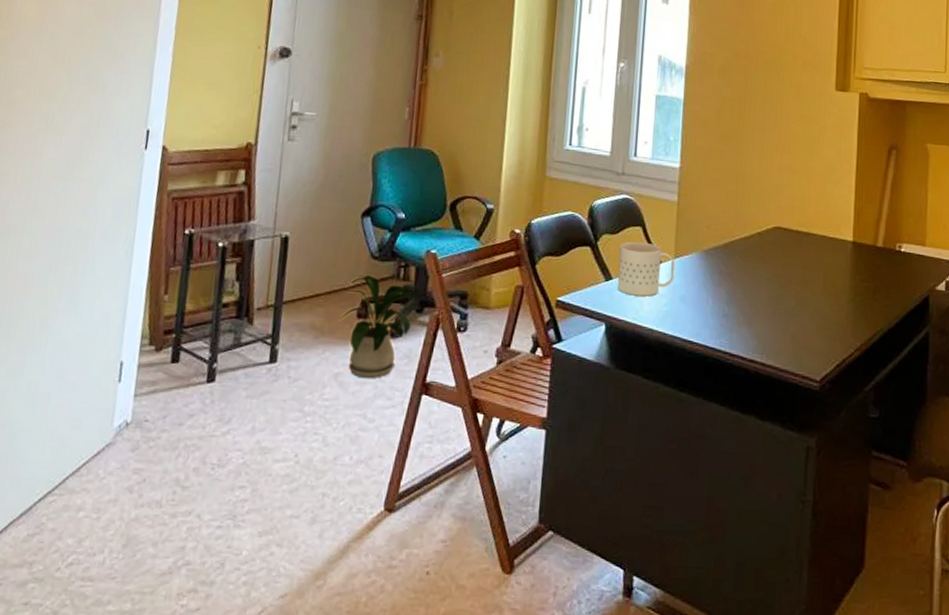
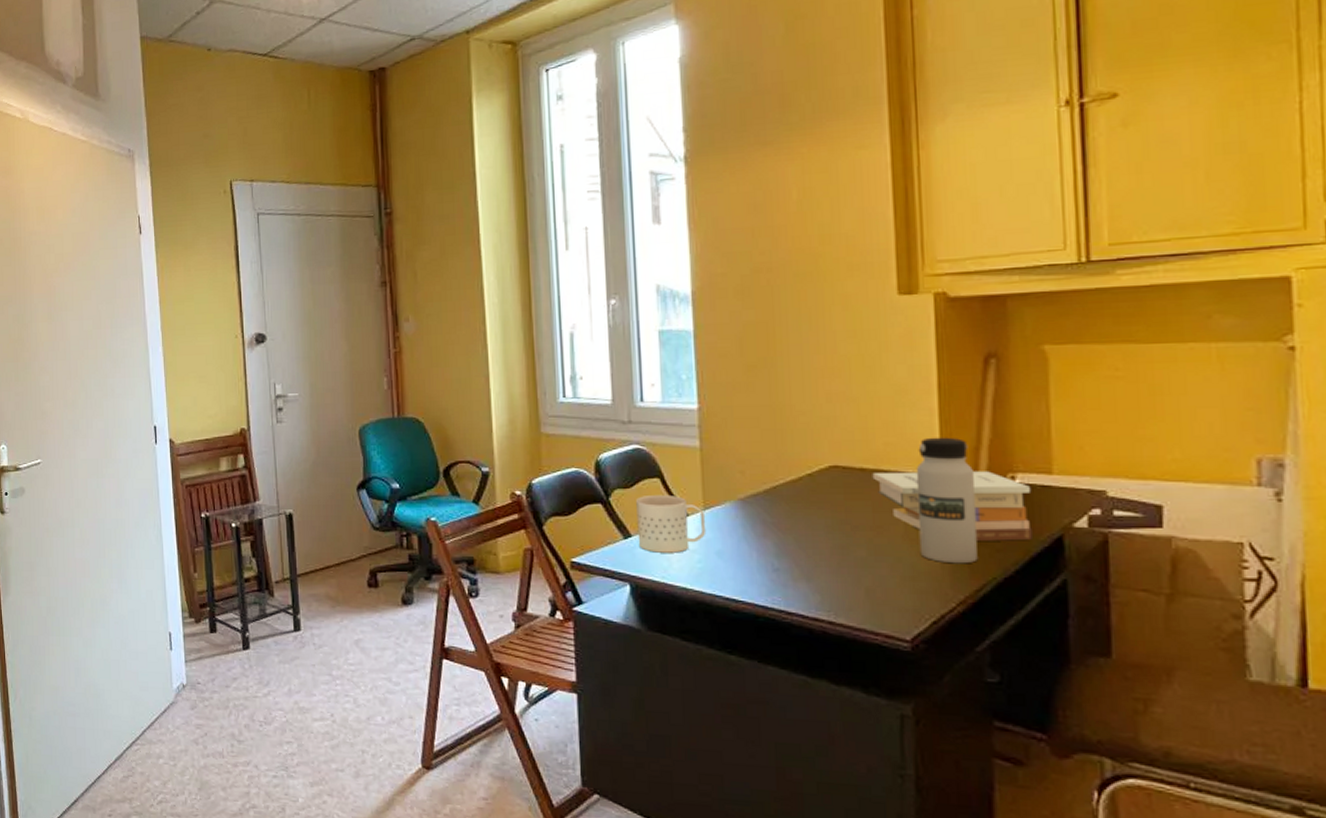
house plant: present [338,274,415,378] -> none [350,545,422,644]
books: none [804,235,911,299] -> present [872,471,1032,541]
water bottle: none [832,209,874,317] -> present [916,437,978,564]

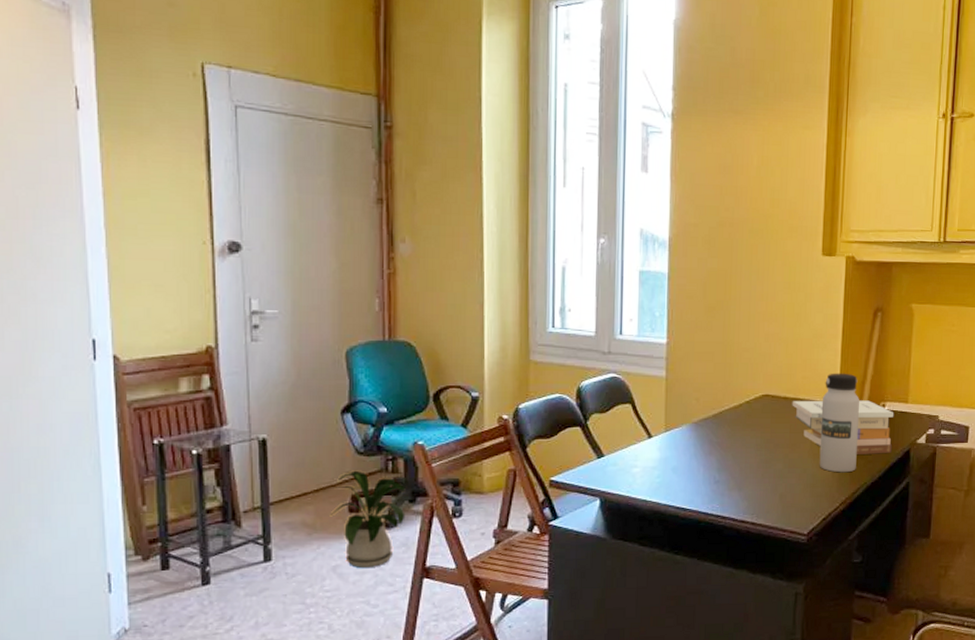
house plant: none [350,545,422,644] -> present [330,470,406,568]
mug: present [636,494,707,553] -> none [609,418,666,470]

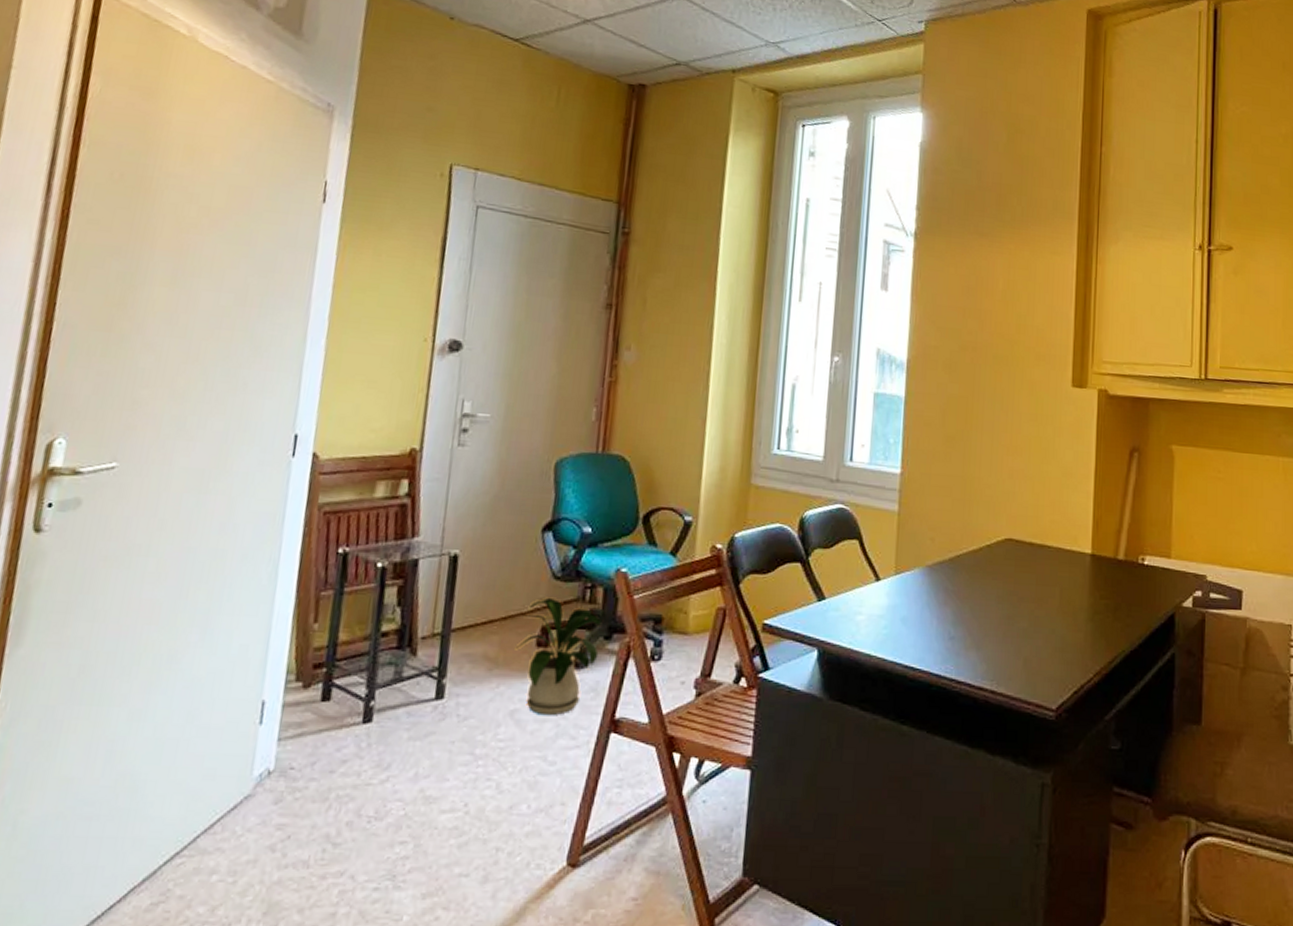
books: present [792,400,894,454] -> none [1038,548,1155,617]
water bottle: present [819,373,859,473] -> none [1069,518,1115,637]

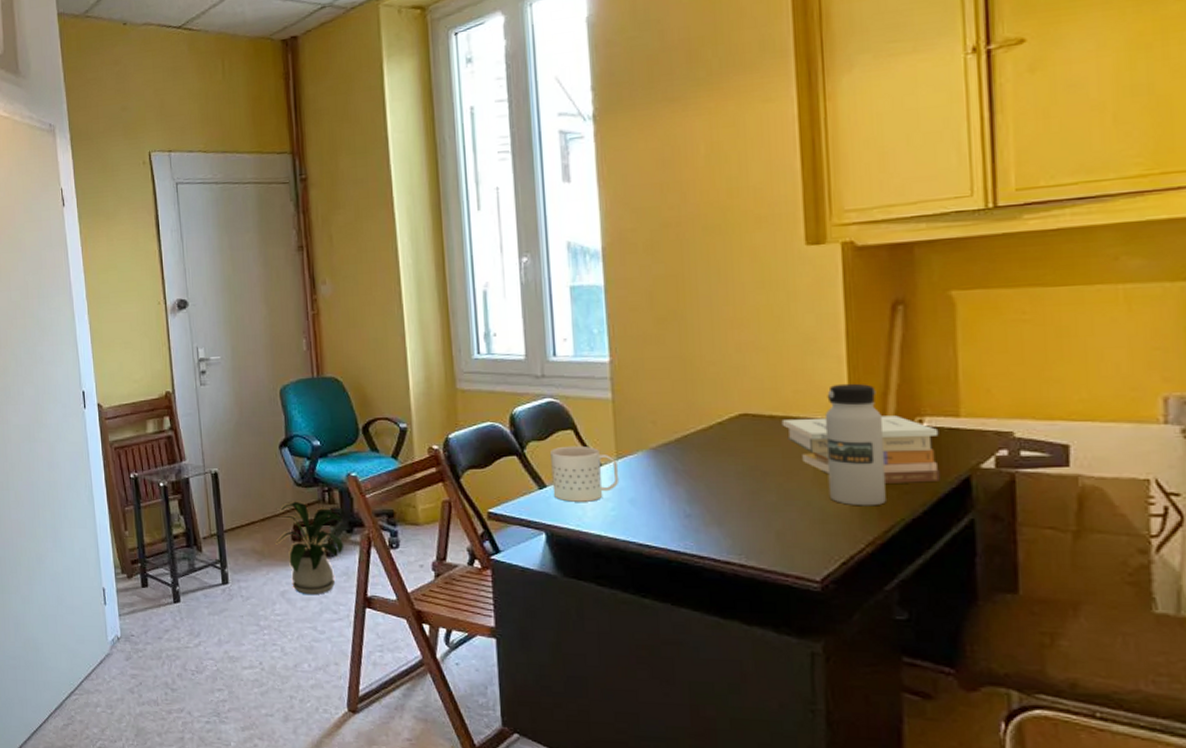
mug: none [830,556,896,618] -> present [550,445,620,502]
books: none [1038,548,1155,617] -> present [781,415,940,483]
water bottle: none [1069,518,1115,637] -> present [824,383,886,506]

